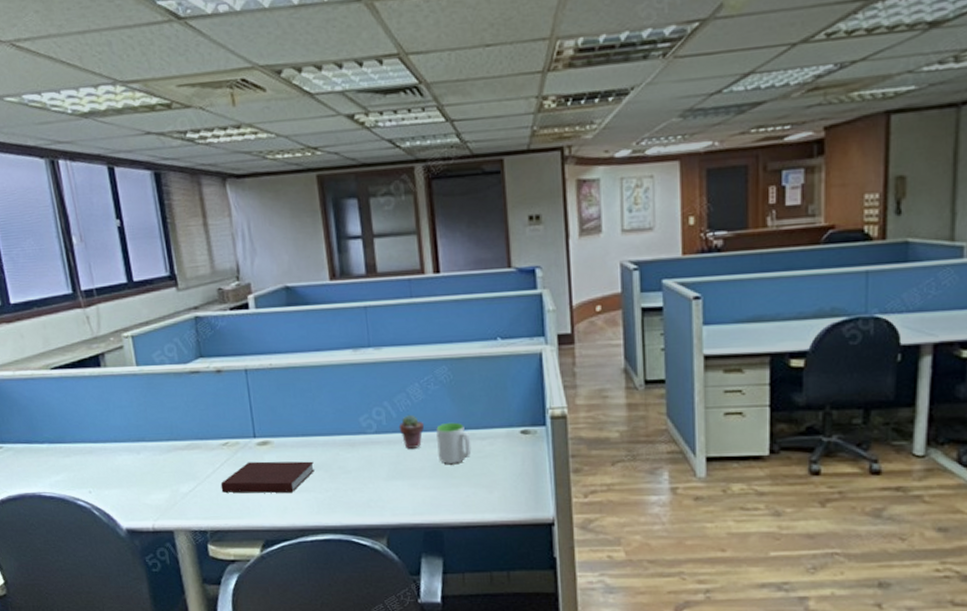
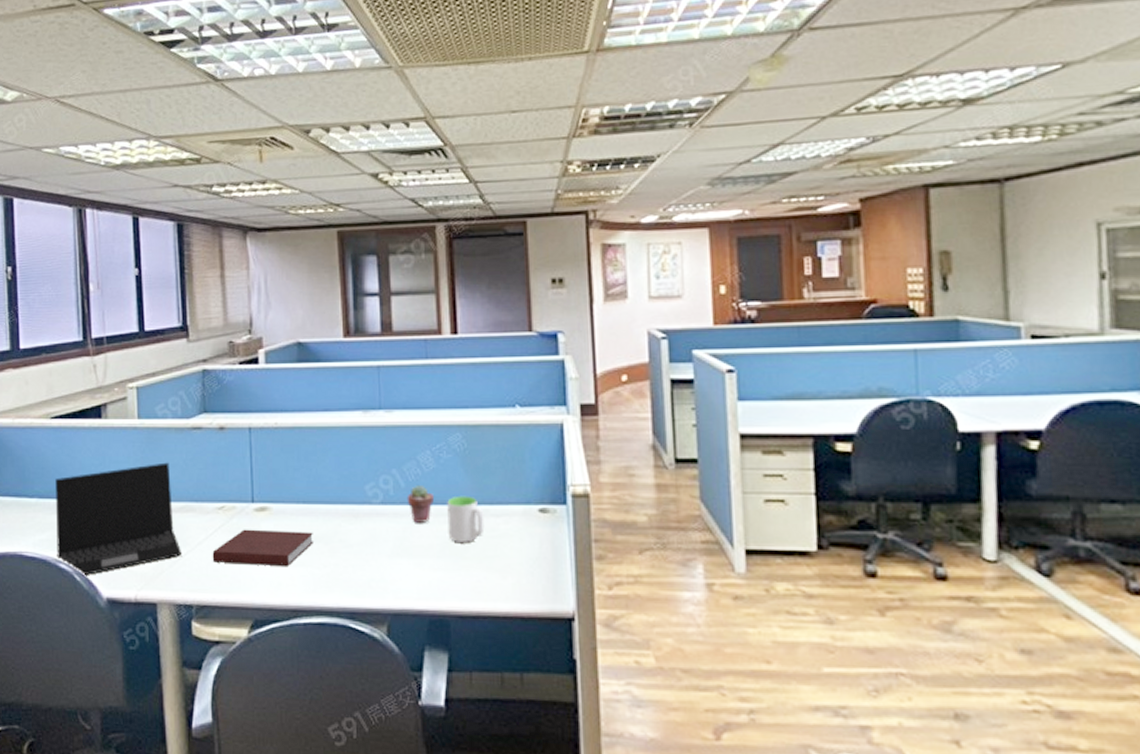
laptop: none [63,405,193,511] -> present [55,462,182,576]

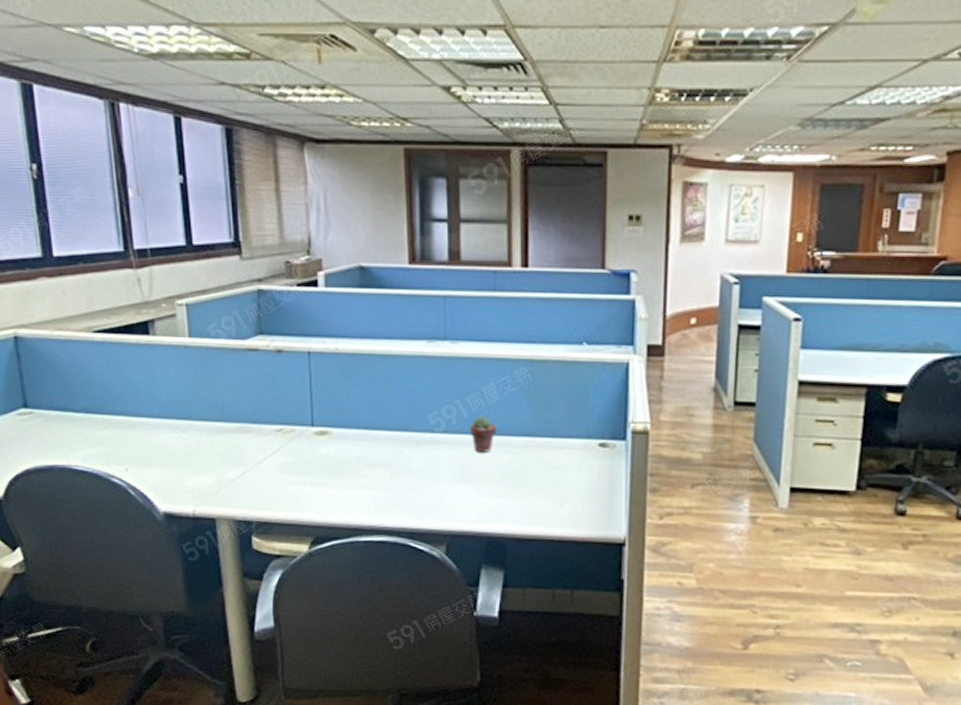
laptop: present [55,462,182,576] -> none [102,383,241,491]
notebook: present [212,529,313,566] -> none [271,451,374,488]
mug: present [447,495,485,542] -> none [509,427,545,472]

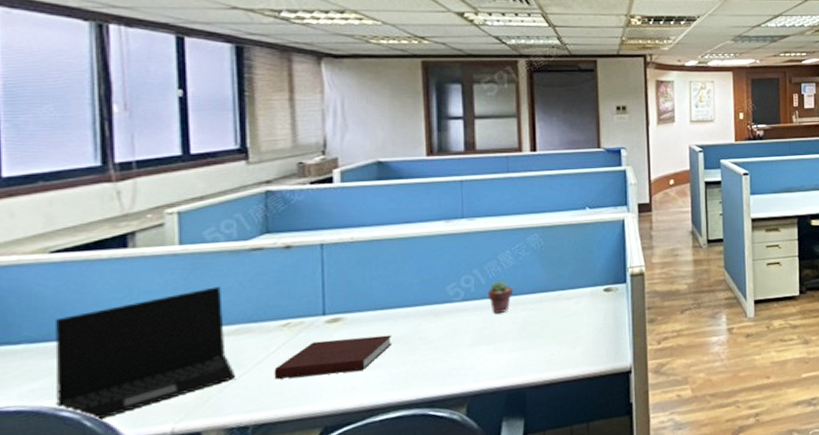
laptop: none [102,383,241,491] -> present [55,286,236,421]
notebook: none [271,451,374,488] -> present [274,334,392,379]

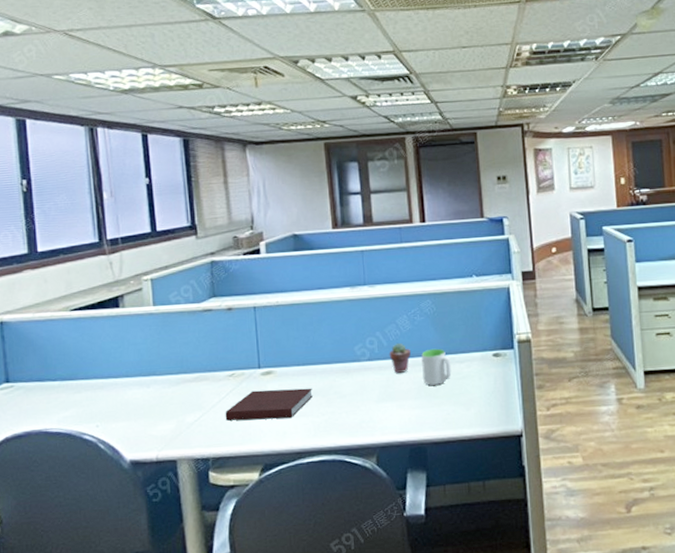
laptop: present [55,286,236,421] -> none [77,341,198,444]
mug: none [525,285,558,325] -> present [421,348,452,385]

